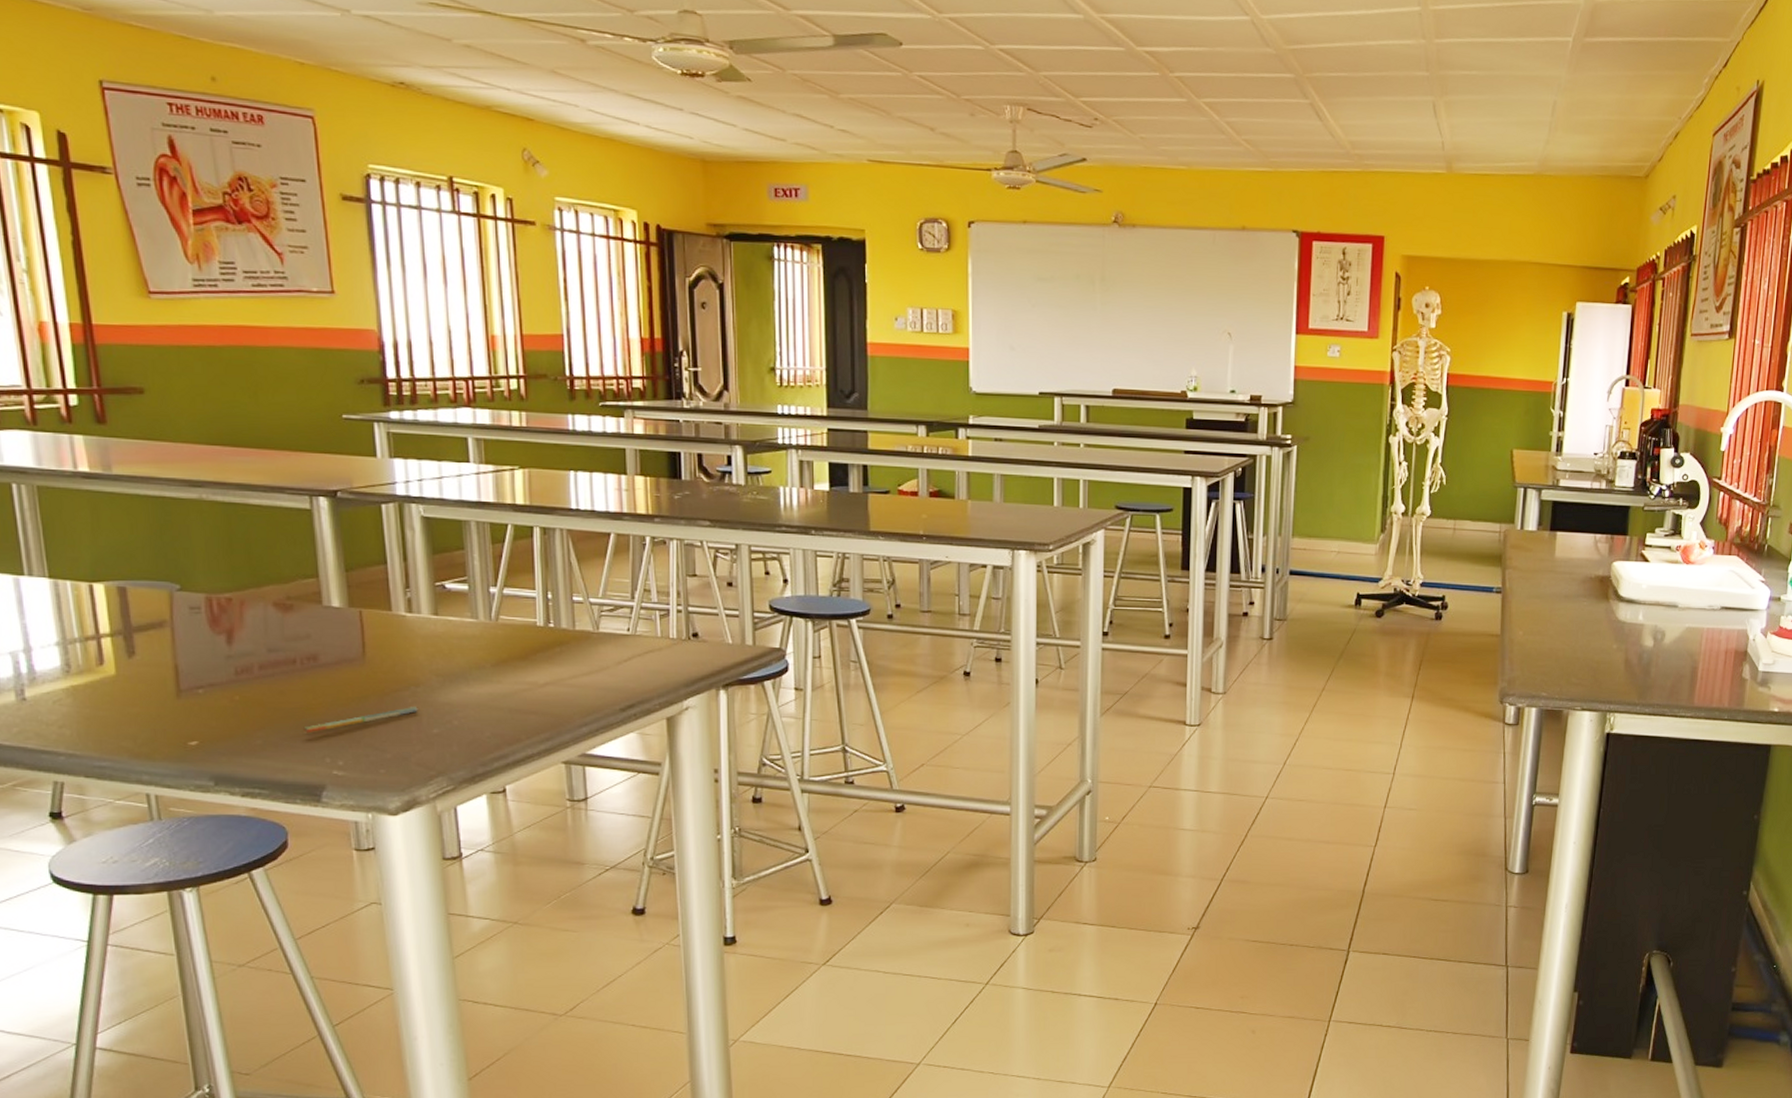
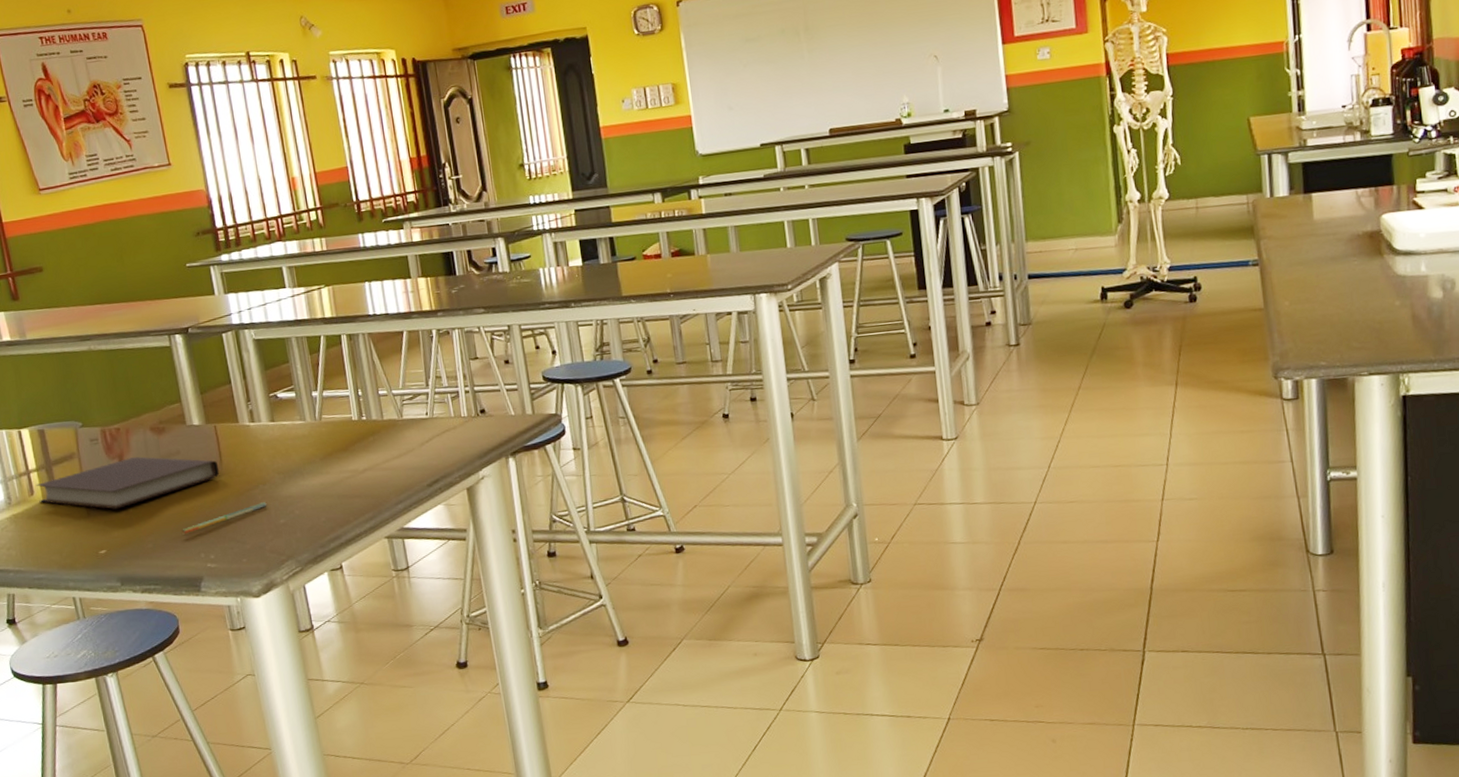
notebook: none [107,635,361,694] -> present [36,457,220,510]

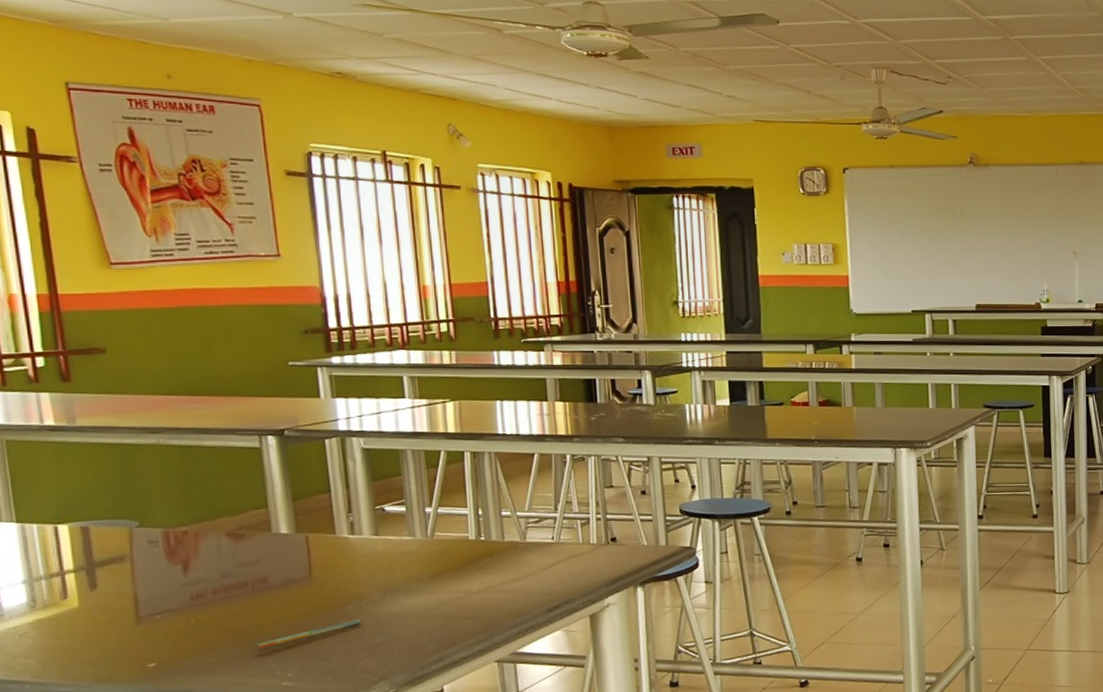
notebook: present [36,457,220,510] -> none [71,563,308,619]

